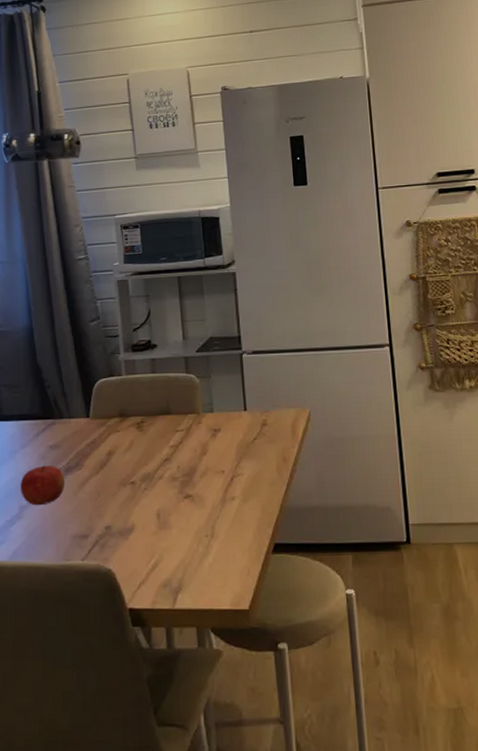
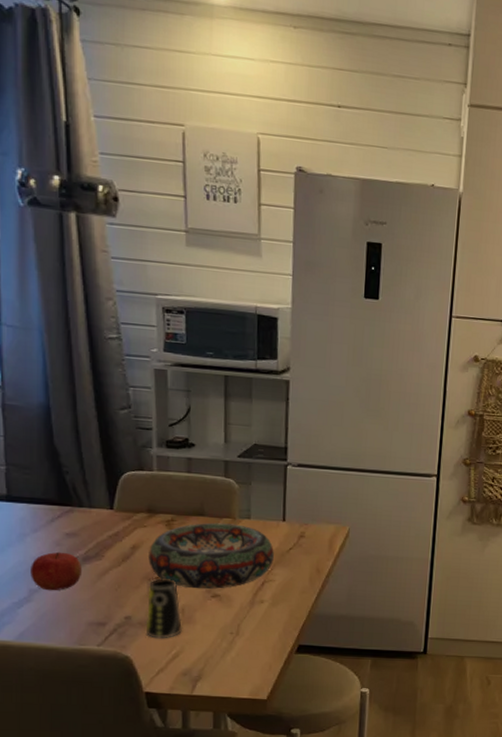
decorative bowl: none [123,419,240,491] -> present [148,522,274,589]
cup: none [124,483,160,548] -> present [145,578,183,639]

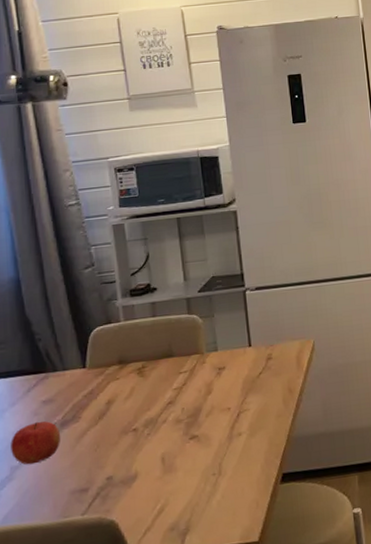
cup: present [145,578,183,639] -> none [127,428,165,496]
decorative bowl: present [148,522,274,589] -> none [124,359,245,435]

